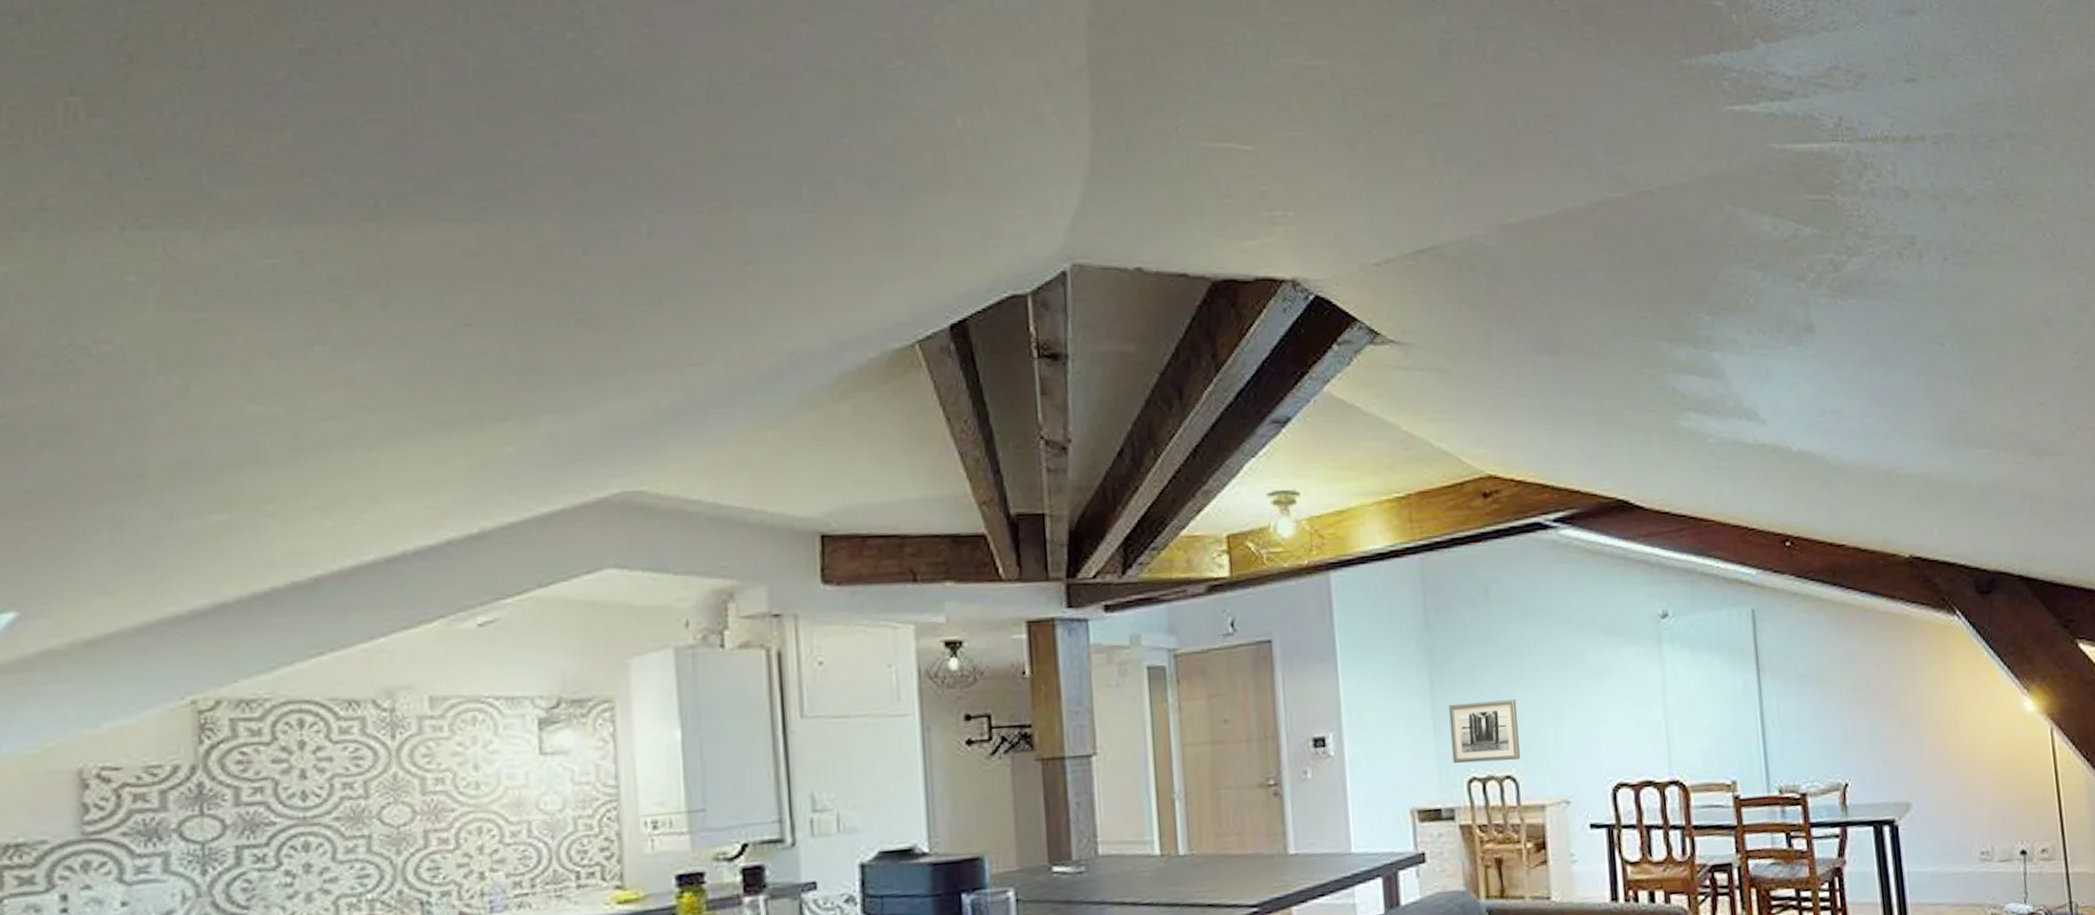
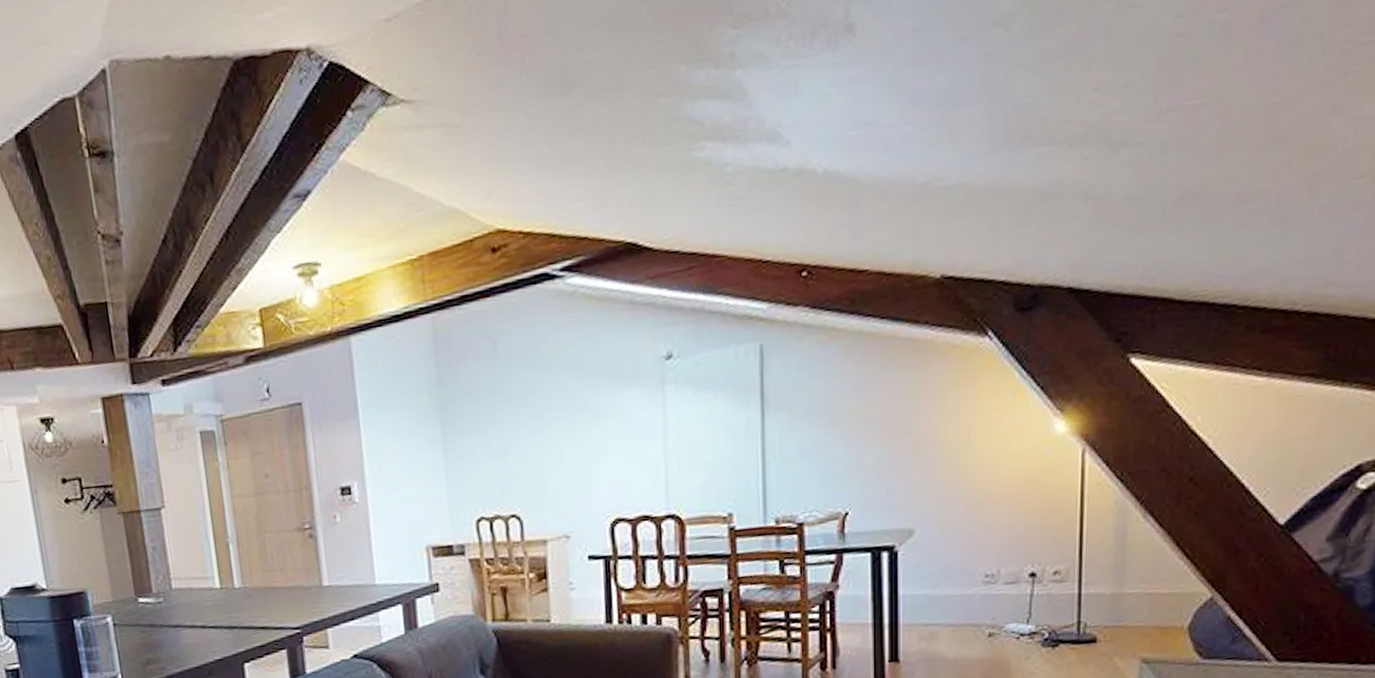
wall art: present [1448,699,1520,764] -> none [459,445,524,505]

